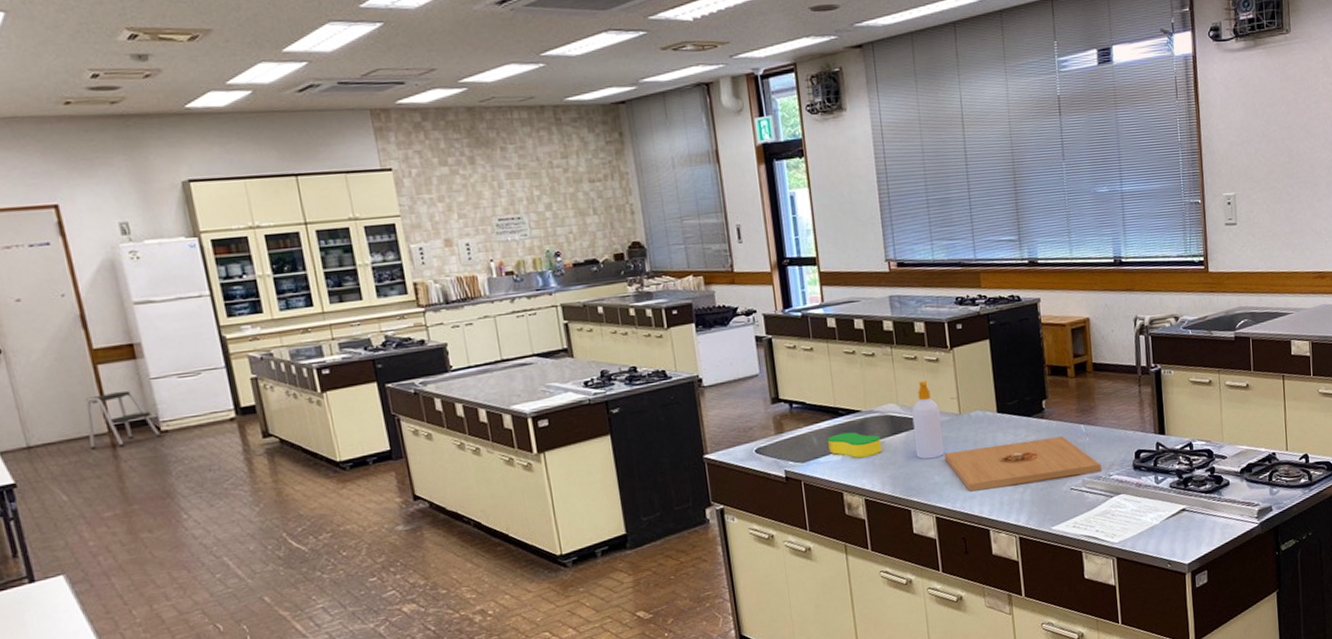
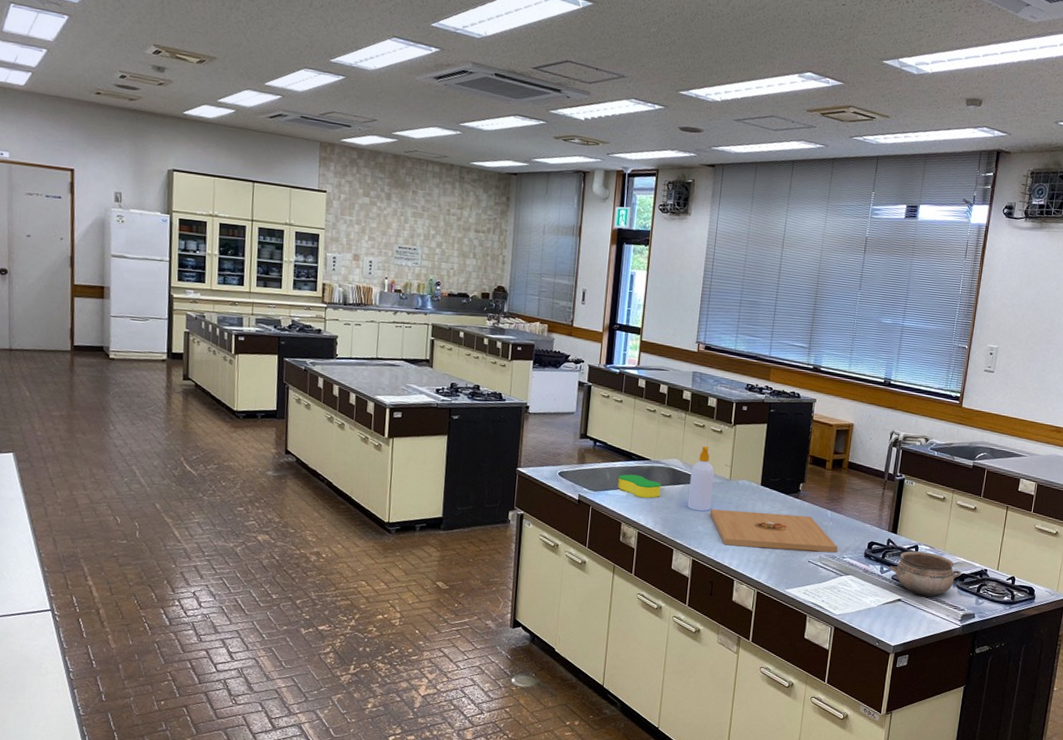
step stool: present [85,391,162,449] -> none [54,320,109,364]
cooking pot: none [1164,447,1248,502] -> present [889,551,962,598]

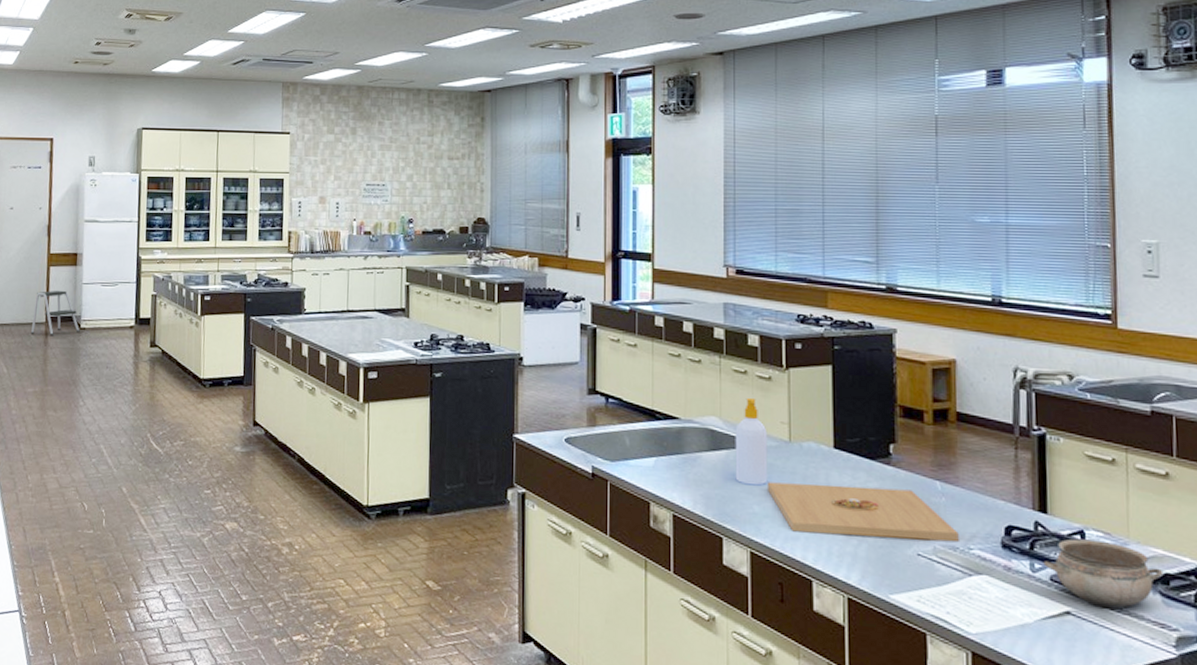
step stool: none [54,320,109,364] -> present [30,291,80,336]
sponge: present [618,474,662,499] -> none [641,438,698,470]

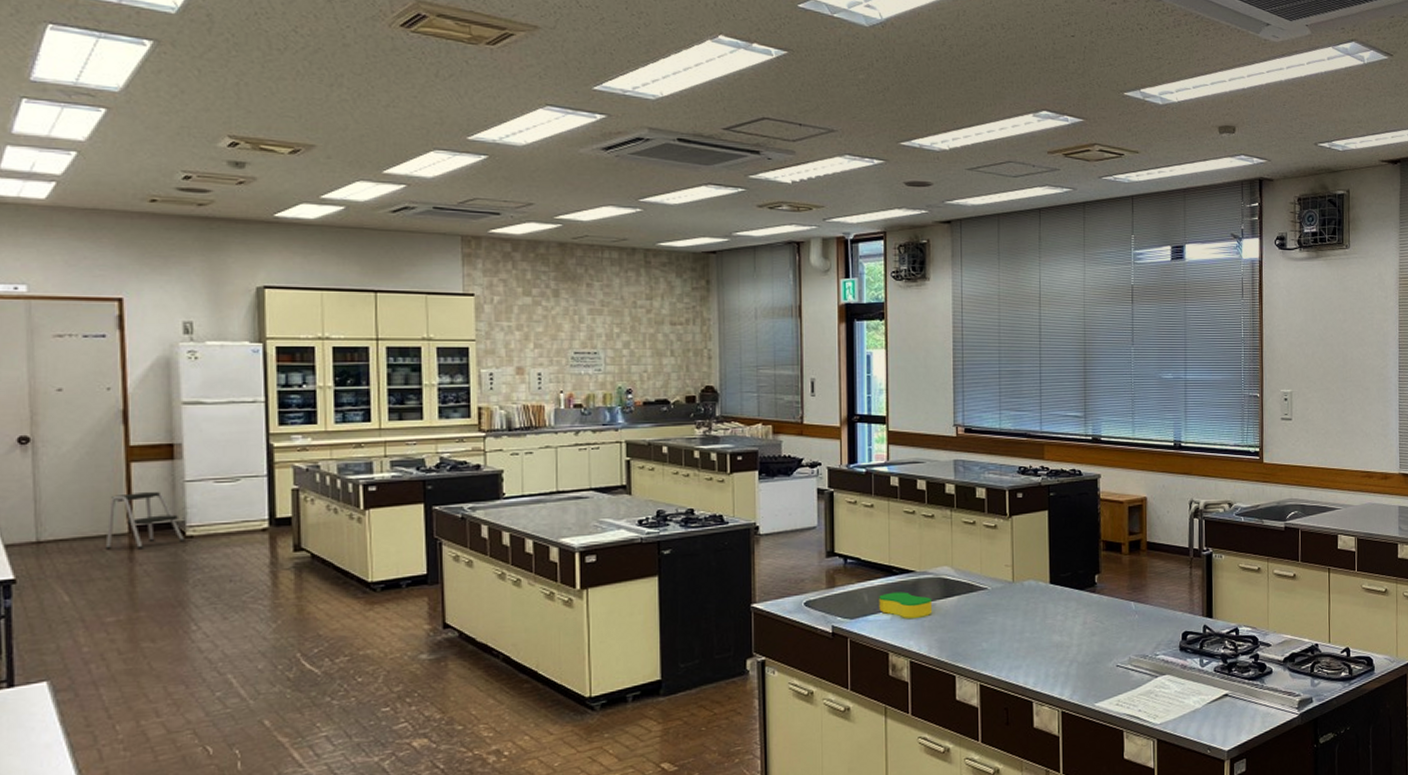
sponge: none [641,438,698,470] -> present [879,592,933,619]
soap bottle: present [735,398,768,486] -> none [965,546,995,625]
platter: present [766,482,959,543] -> none [993,612,1148,661]
cooking pot: present [1043,538,1164,611] -> none [1209,634,1291,689]

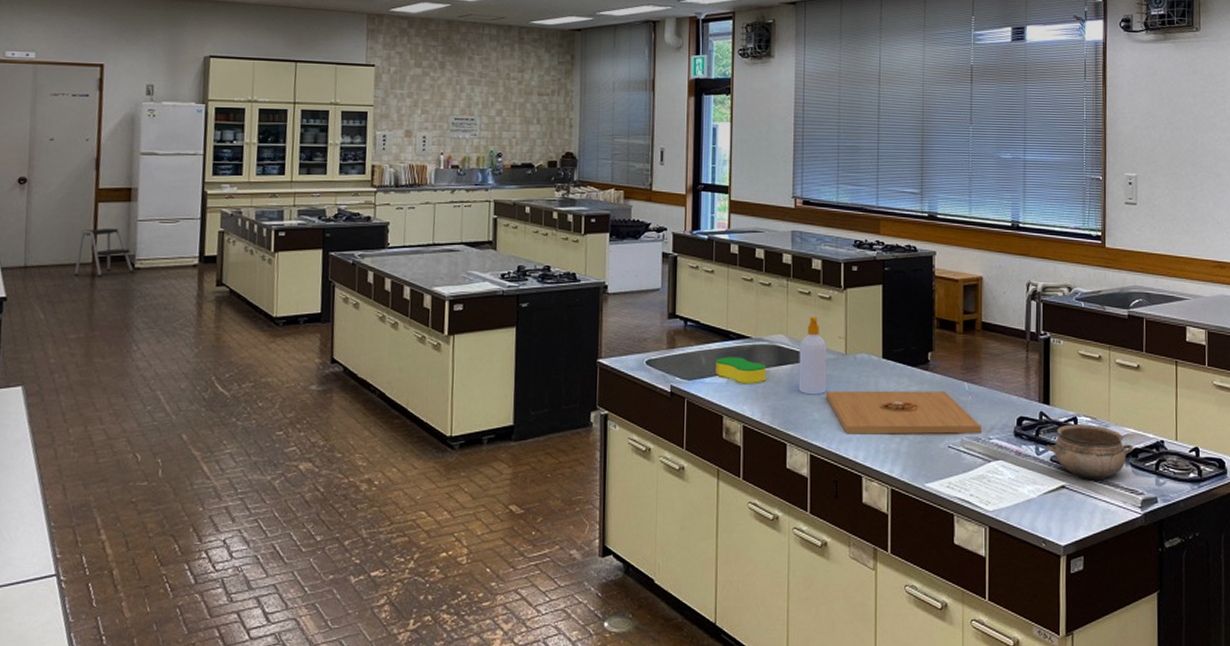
soap bottle: none [965,546,995,625] -> present [798,317,827,395]
platter: none [993,612,1148,661] -> present [825,390,981,435]
cooking pot: none [1209,634,1291,689] -> present [1046,424,1134,482]

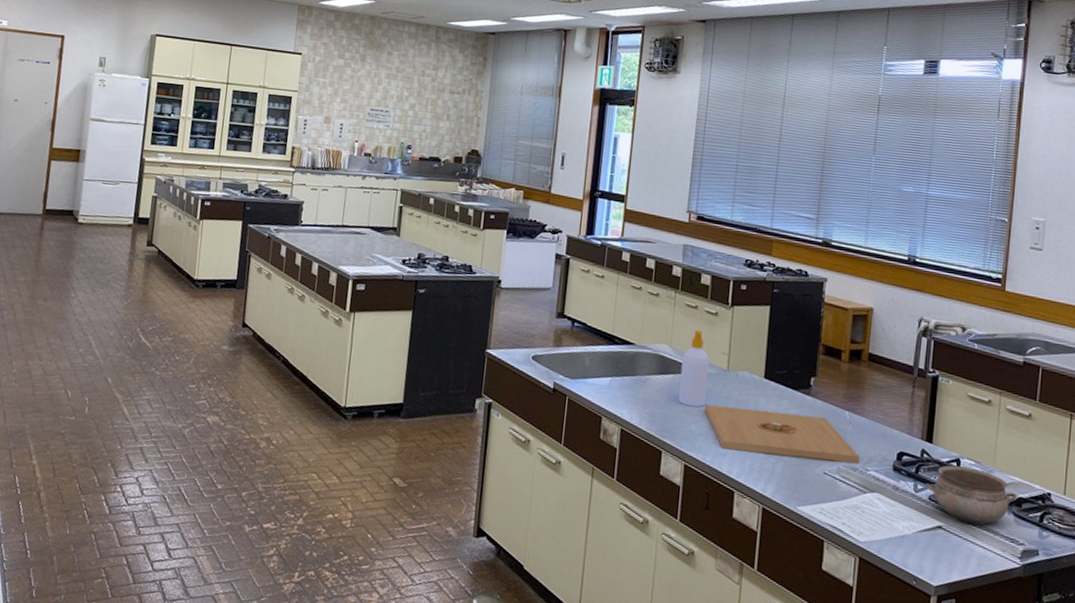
step stool: present [73,229,134,278] -> none [26,184,77,229]
sponge: present [716,357,767,384] -> none [598,360,648,390]

